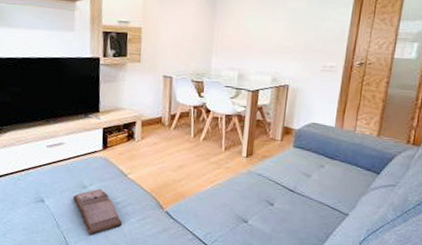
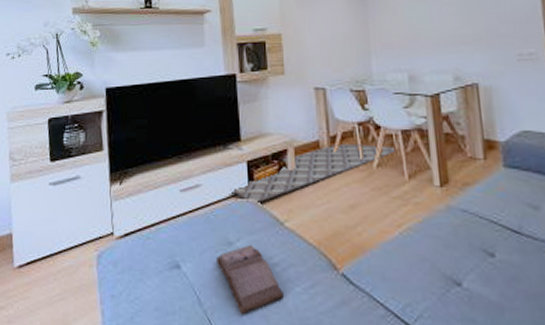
rug: none [87,120,219,160] -> present [230,143,396,204]

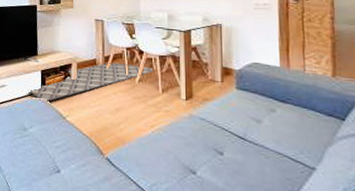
hardback book: present [217,244,285,314] -> none [15,131,63,181]

